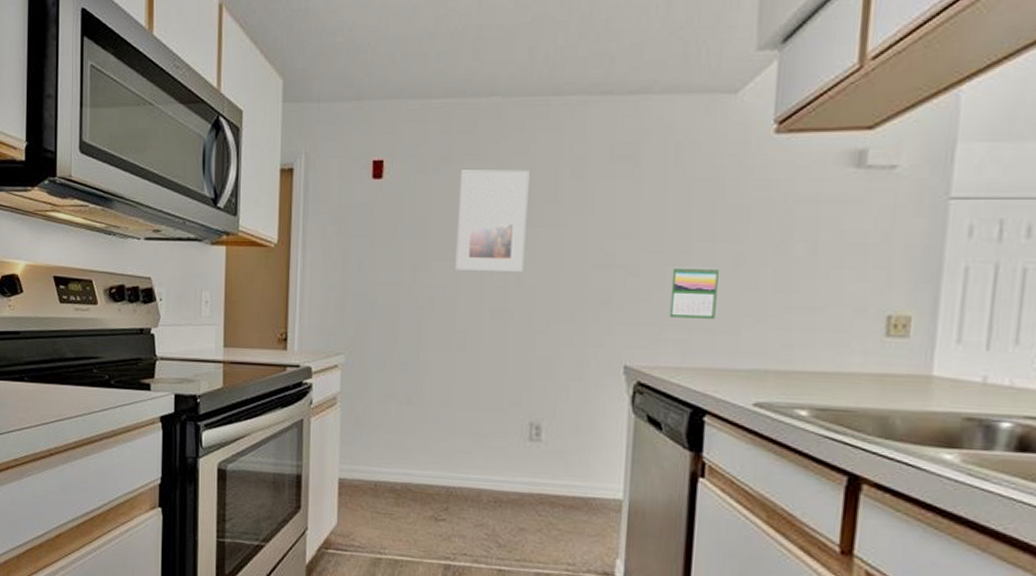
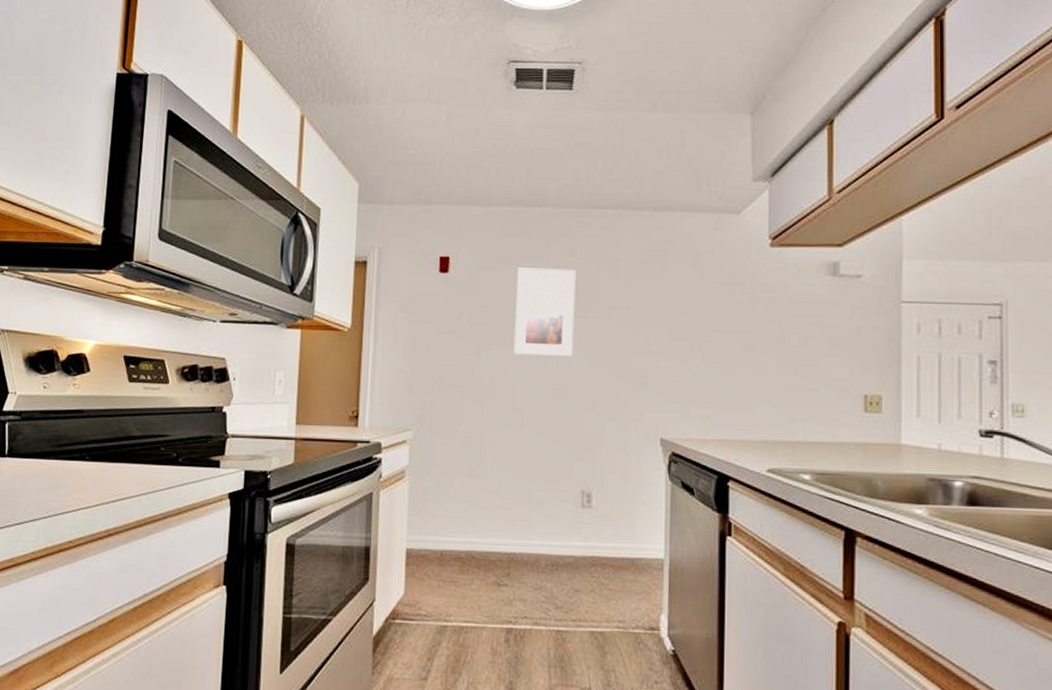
calendar: present [669,266,719,319] -> none [696,353,733,398]

